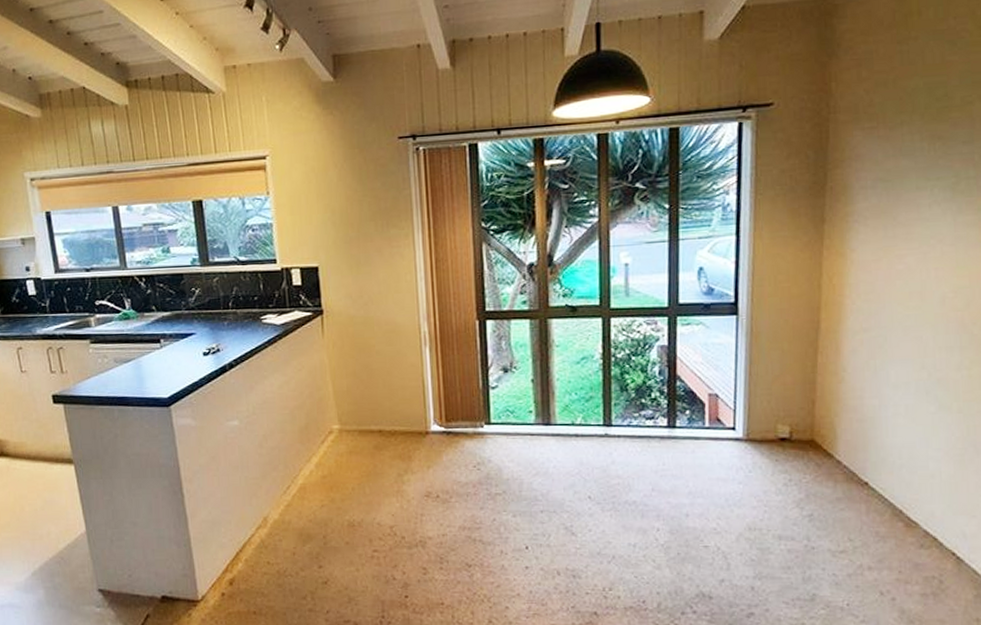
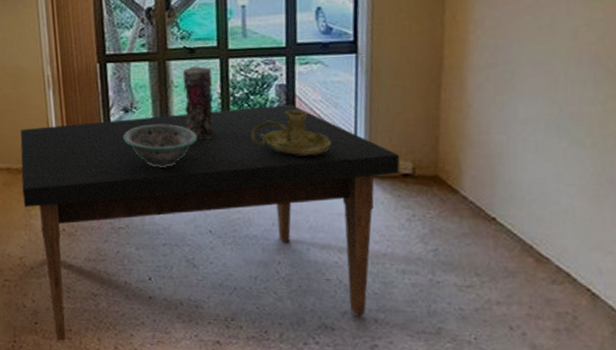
dining table: none [393,366,778,615] -> present [20,104,400,341]
decorative bowl: none [502,384,578,430] -> present [123,124,198,167]
vase: none [564,325,596,402] -> present [182,66,215,140]
candle holder: none [632,371,711,419] -> present [251,110,331,156]

